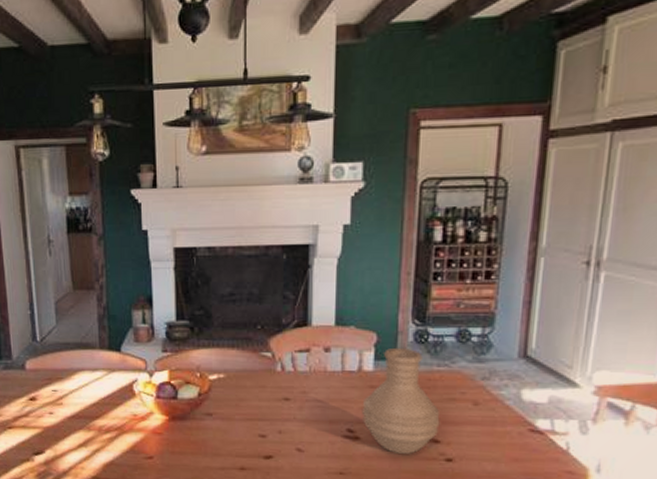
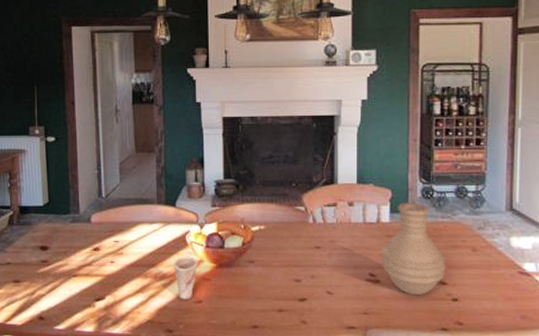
cup: none [119,408,148,456] -> present [173,256,198,300]

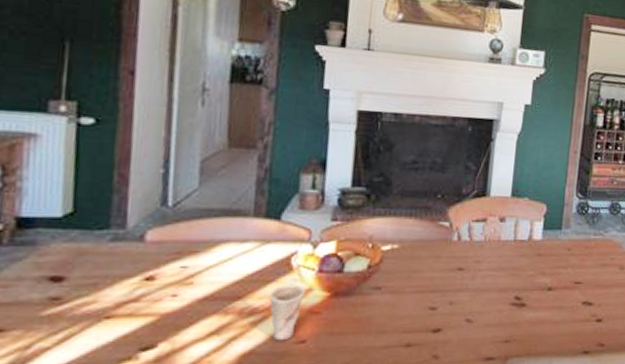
vase: present [381,202,446,295] -> none [529,218,594,317]

